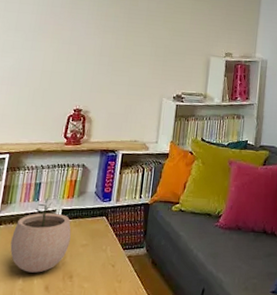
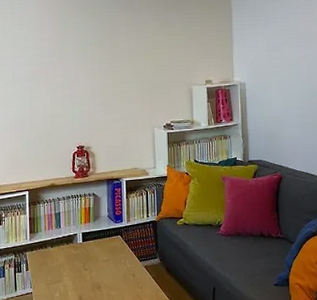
plant pot: present [10,197,71,273] -> none [43,224,93,287]

